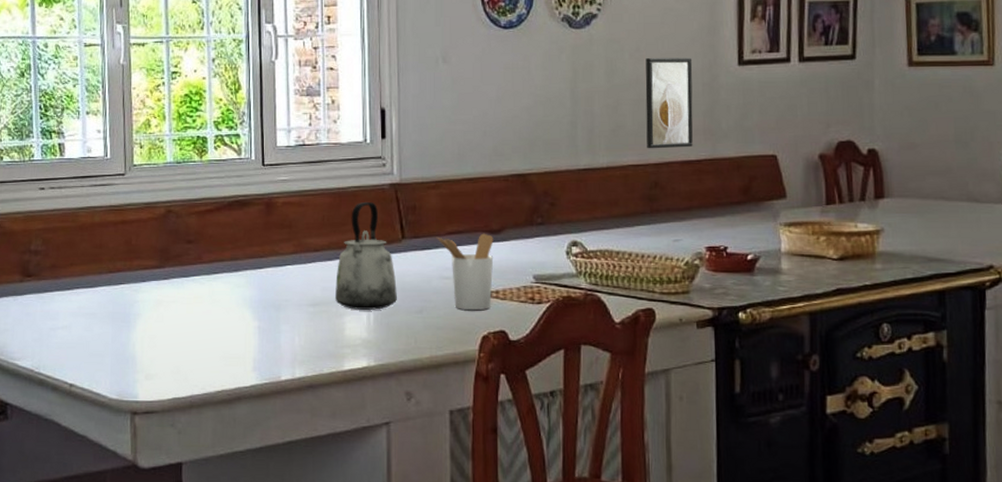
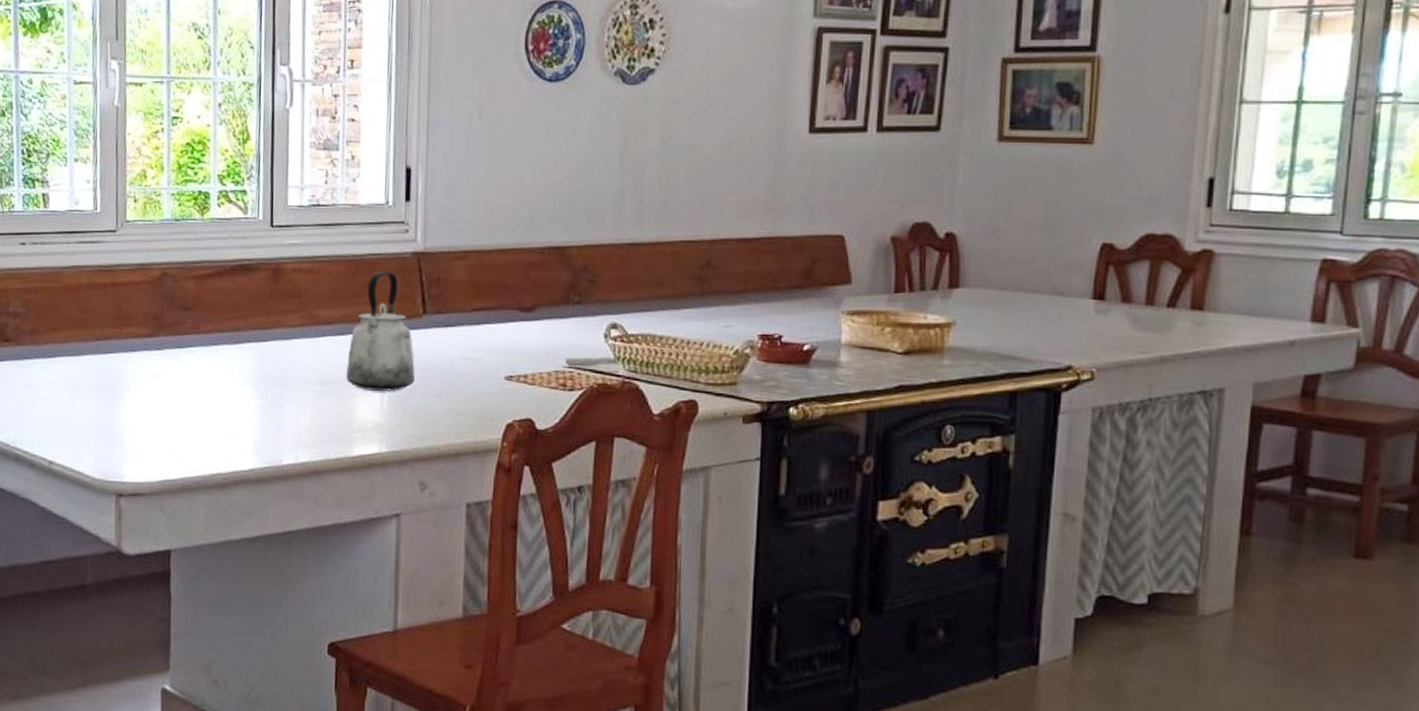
utensil holder: present [437,233,494,310] -> none [462,311,525,395]
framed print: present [645,57,693,149] -> none [701,121,758,224]

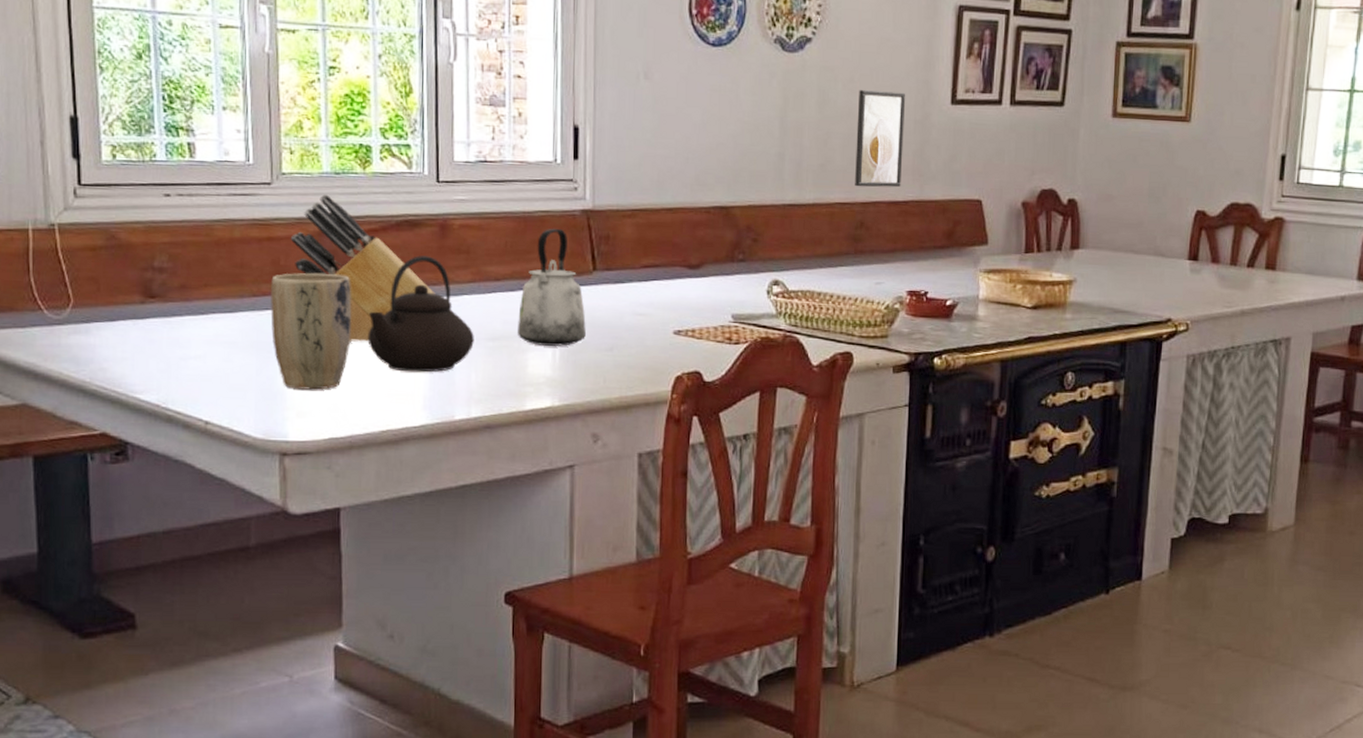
plant pot: none [112,317,187,432] -> present [271,273,352,390]
knife block: none [132,240,283,386] -> present [290,194,452,343]
teapot: none [201,300,304,416] -> present [367,256,474,373]
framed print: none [701,121,758,224] -> present [855,90,906,188]

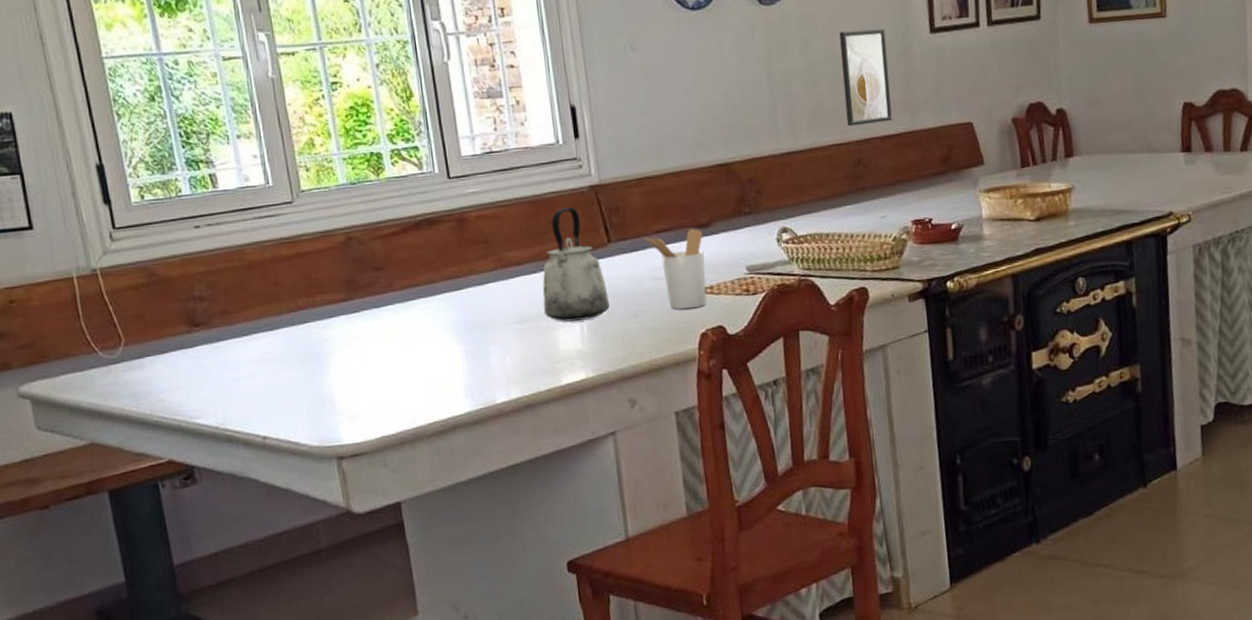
plant pot: present [271,273,352,390] -> none [305,279,388,395]
knife block: present [290,194,452,343] -> none [317,205,480,344]
teapot: present [367,256,474,373] -> none [402,250,505,364]
utensil holder: none [631,268,692,349] -> present [644,228,707,309]

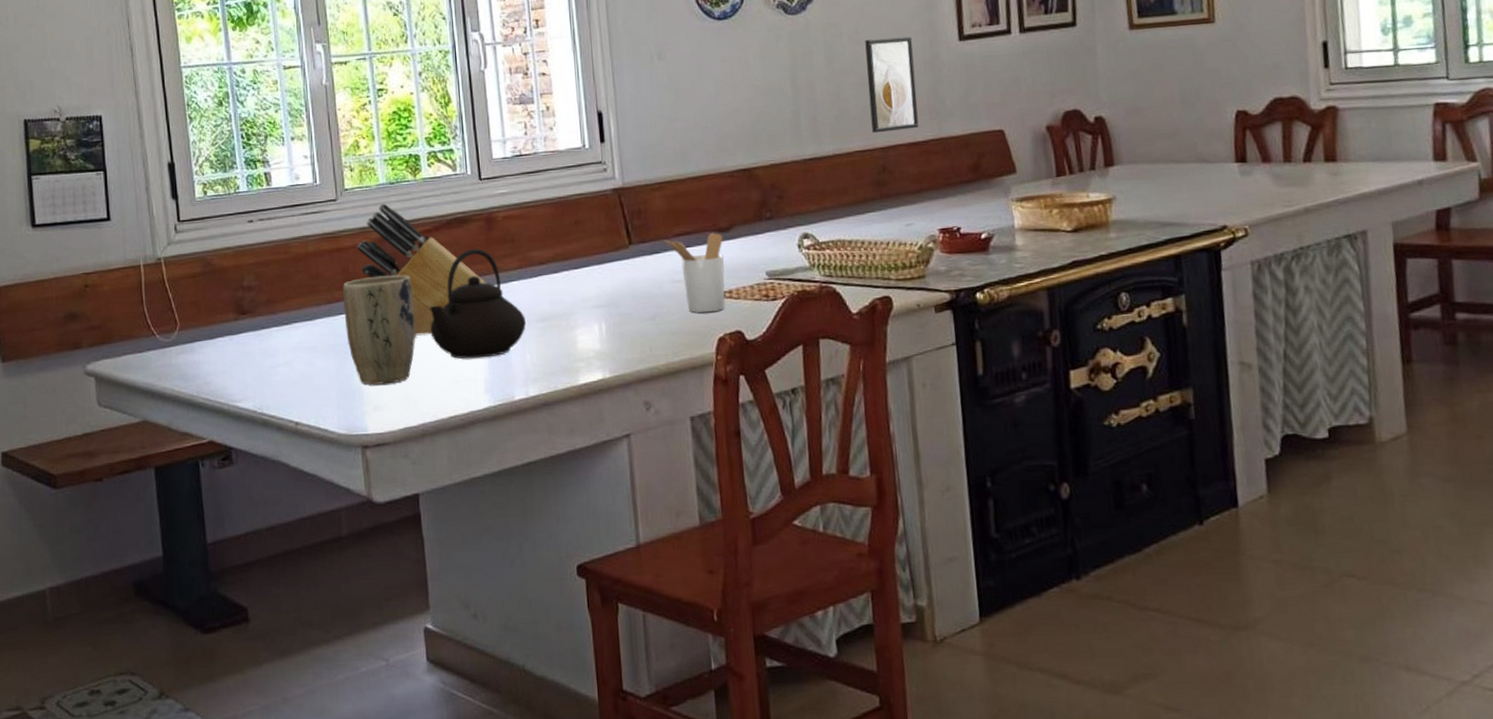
plant pot: none [305,279,388,395] -> present [343,275,416,385]
knife block: none [317,205,480,344] -> present [356,203,504,337]
teapot: none [402,250,505,364] -> present [430,249,526,359]
kettle: present [542,207,610,322] -> none [564,209,628,322]

